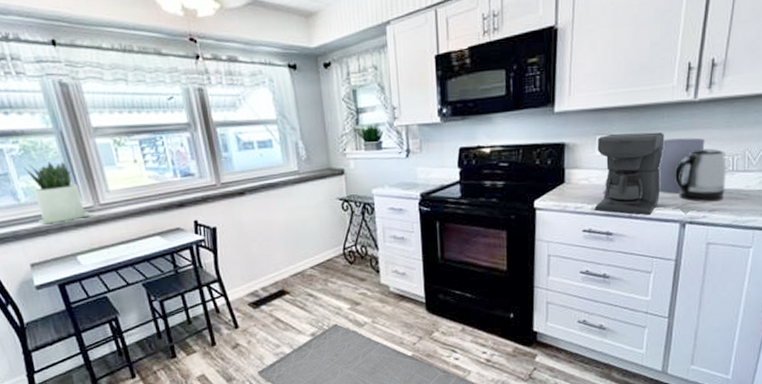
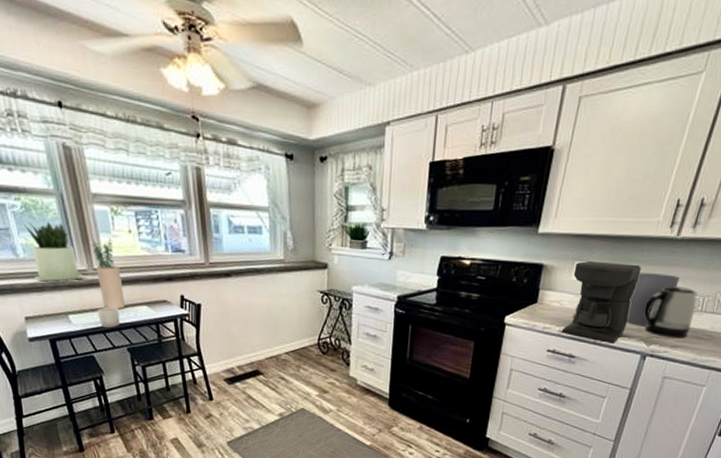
vase: none [96,170,137,245] -> present [92,237,126,310]
mug: none [107,241,133,266] -> present [97,307,121,329]

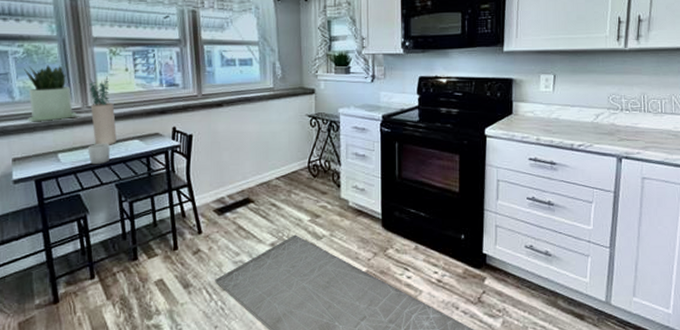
coffee maker: present [561,260,642,344] -> none [539,73,600,149]
canister: present [626,273,680,327] -> none [595,81,636,130]
kettle: present [643,286,698,339] -> none [609,92,656,140]

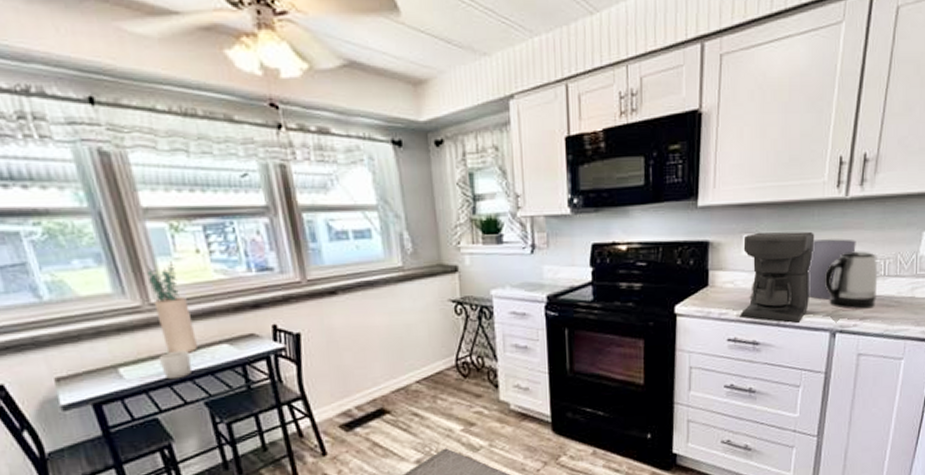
planter: present [24,65,77,122] -> none [48,249,136,329]
coffee maker: none [539,73,600,149] -> present [740,231,815,324]
canister: none [595,81,636,130] -> present [808,239,856,300]
kettle: none [609,92,656,140] -> present [824,251,878,310]

